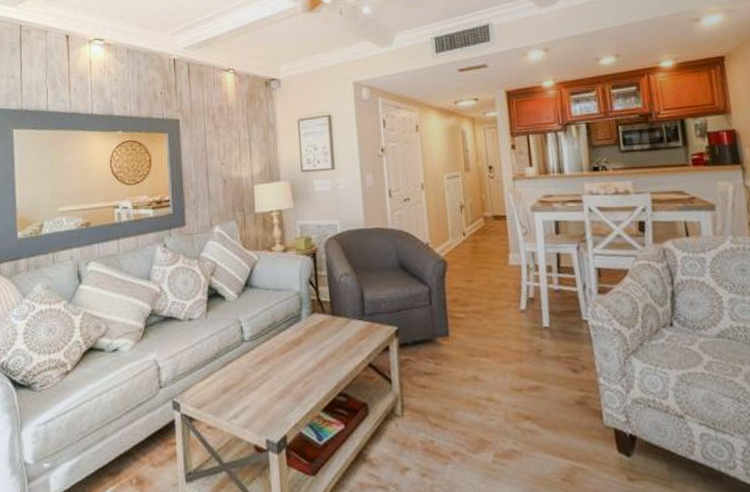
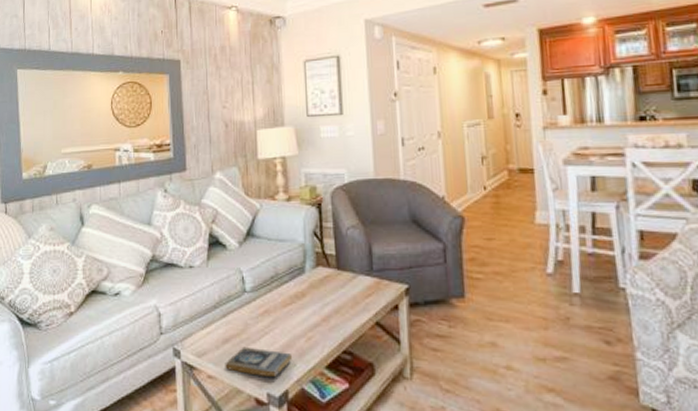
book: none [224,395,291,423] -> present [225,346,293,376]

